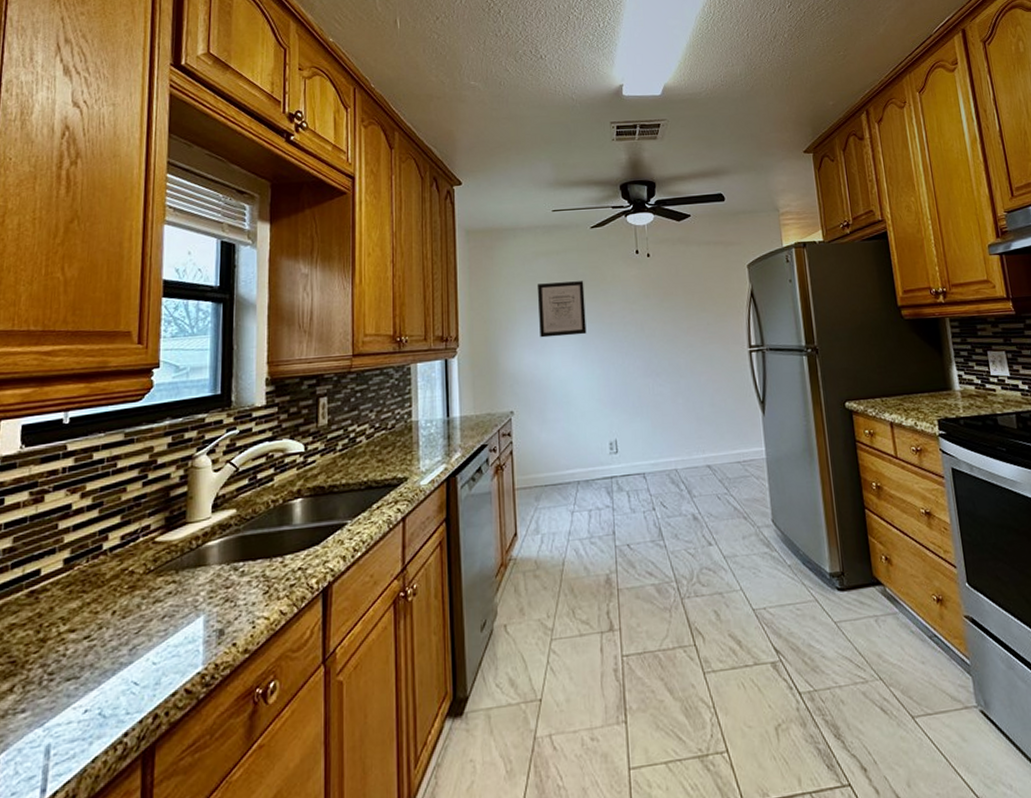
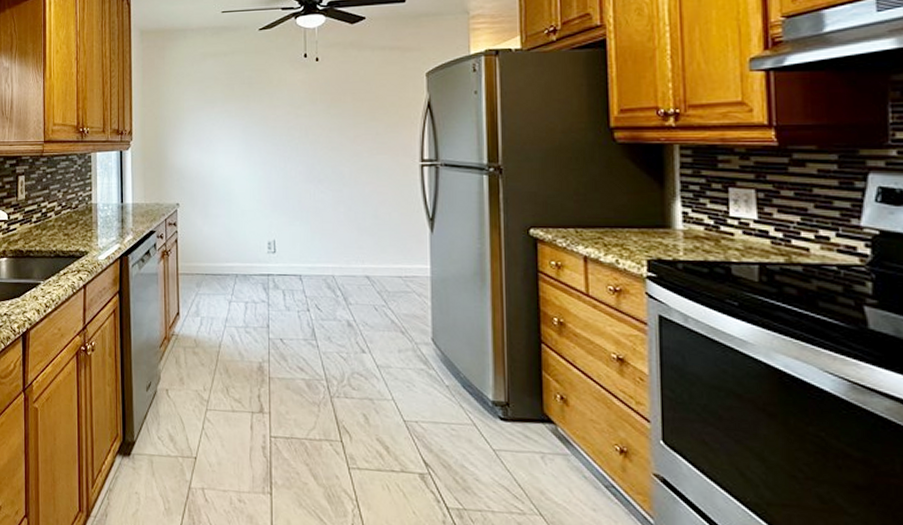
wall art: present [537,281,587,338] -> none [204,83,250,137]

